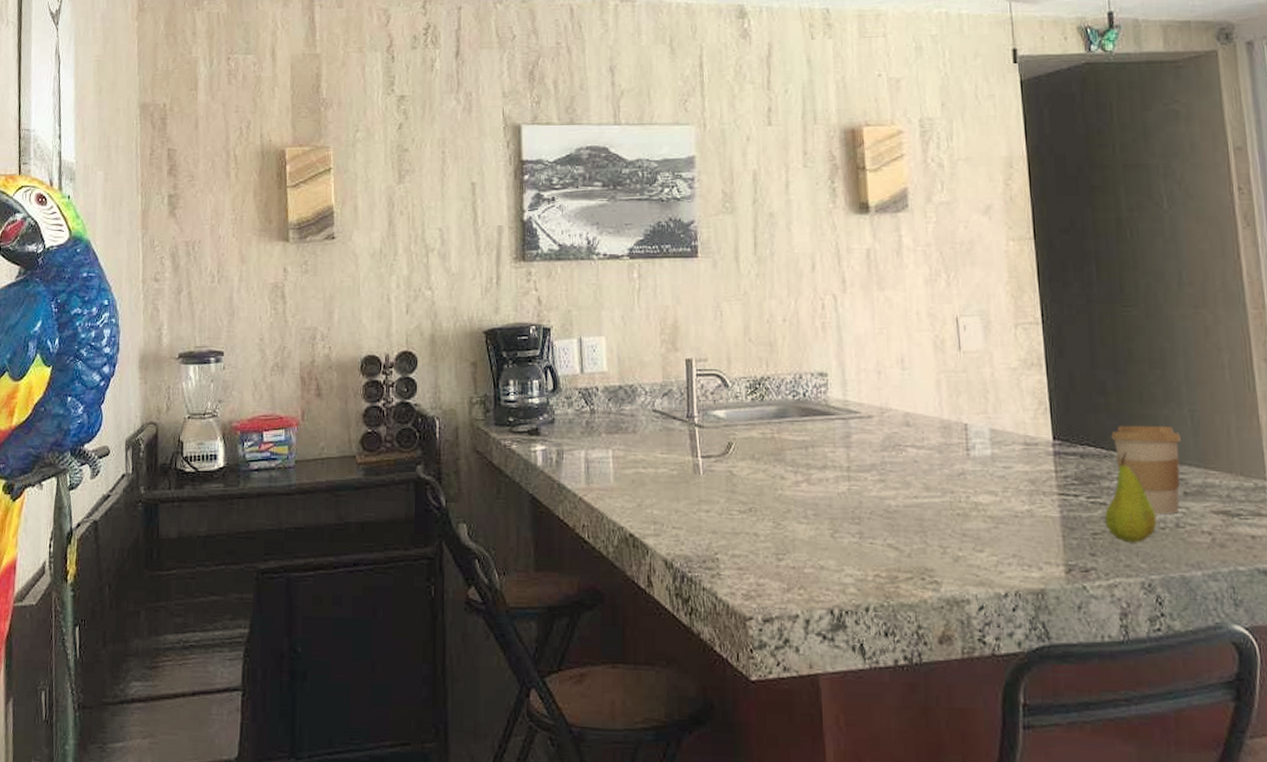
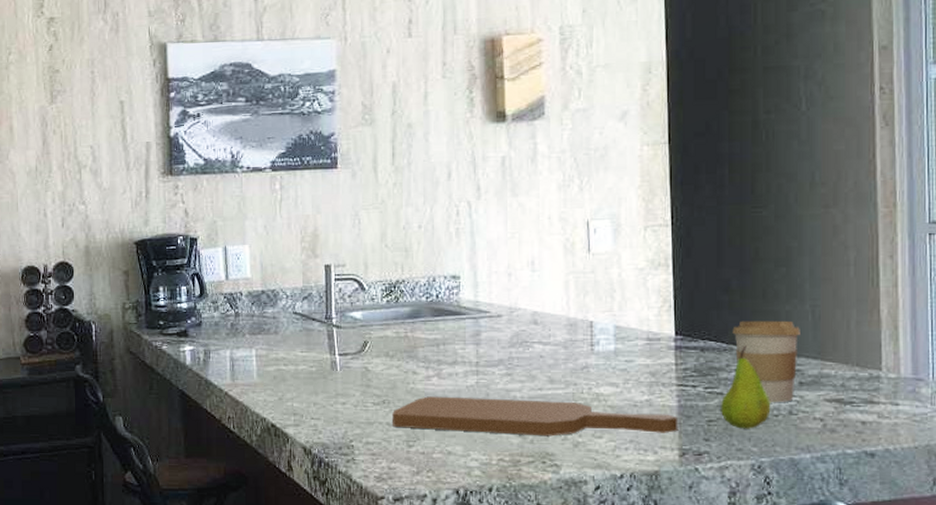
cutting board: none [760,504,1063,550] -> present [393,396,679,437]

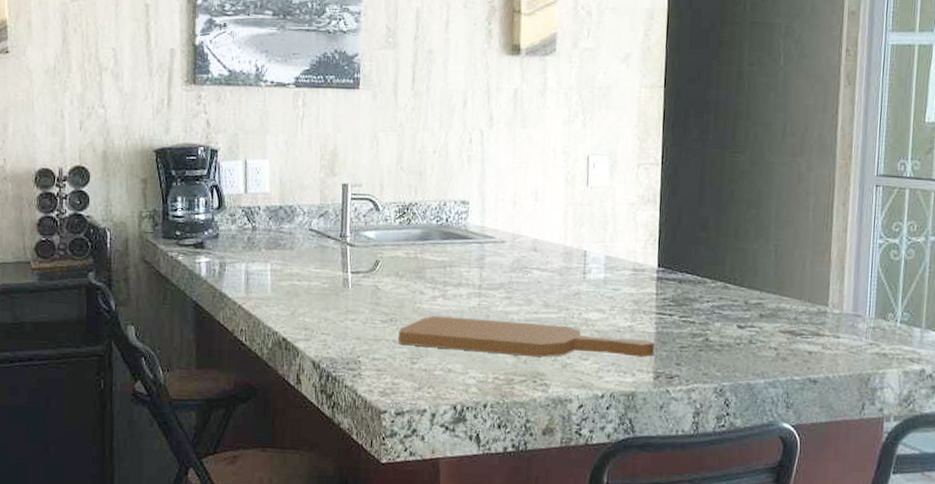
fruit: present [721,345,771,429] -> none [692,279,735,356]
coffee cup: present [732,320,800,403] -> none [707,256,764,333]

